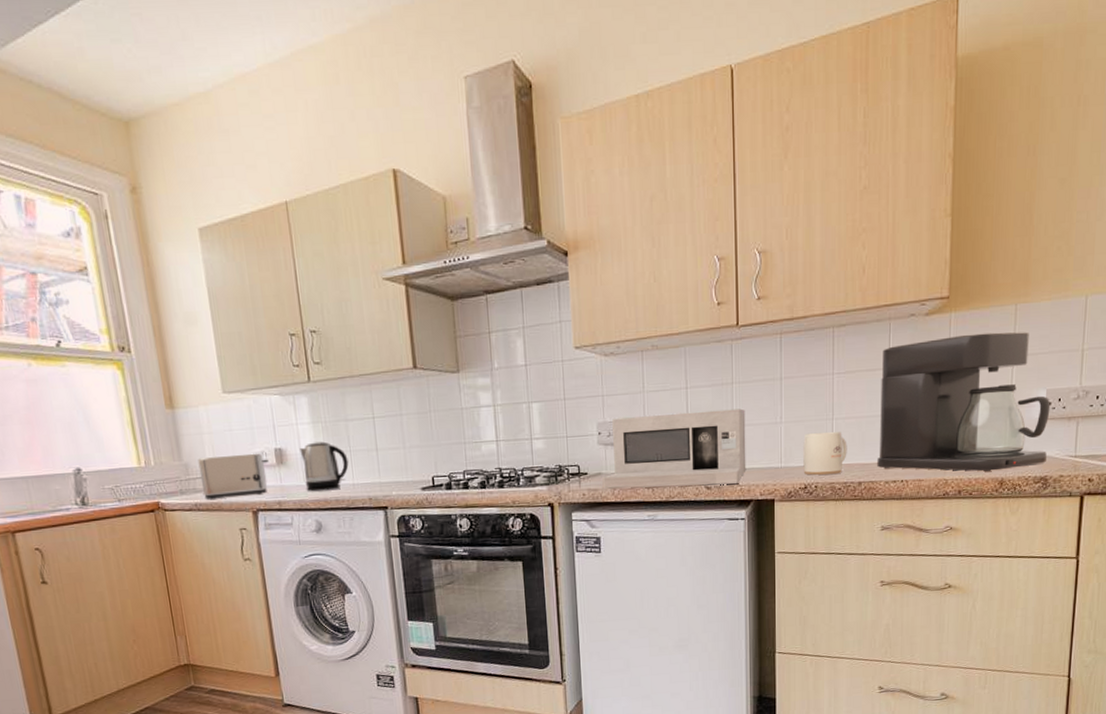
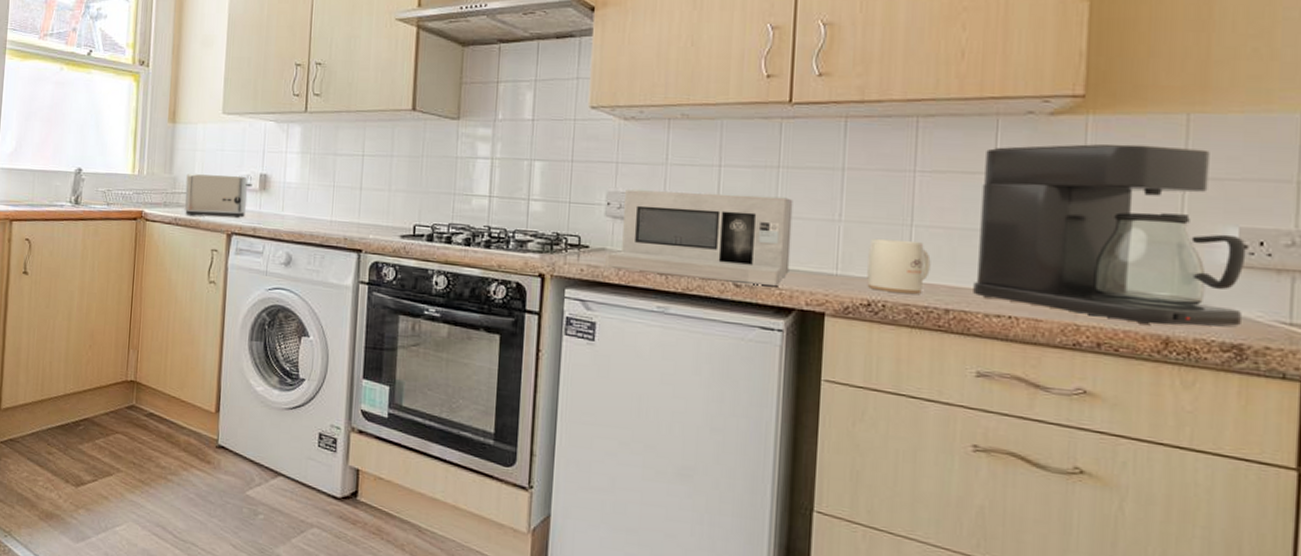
kettle: present [300,441,349,492] -> none [283,172,330,224]

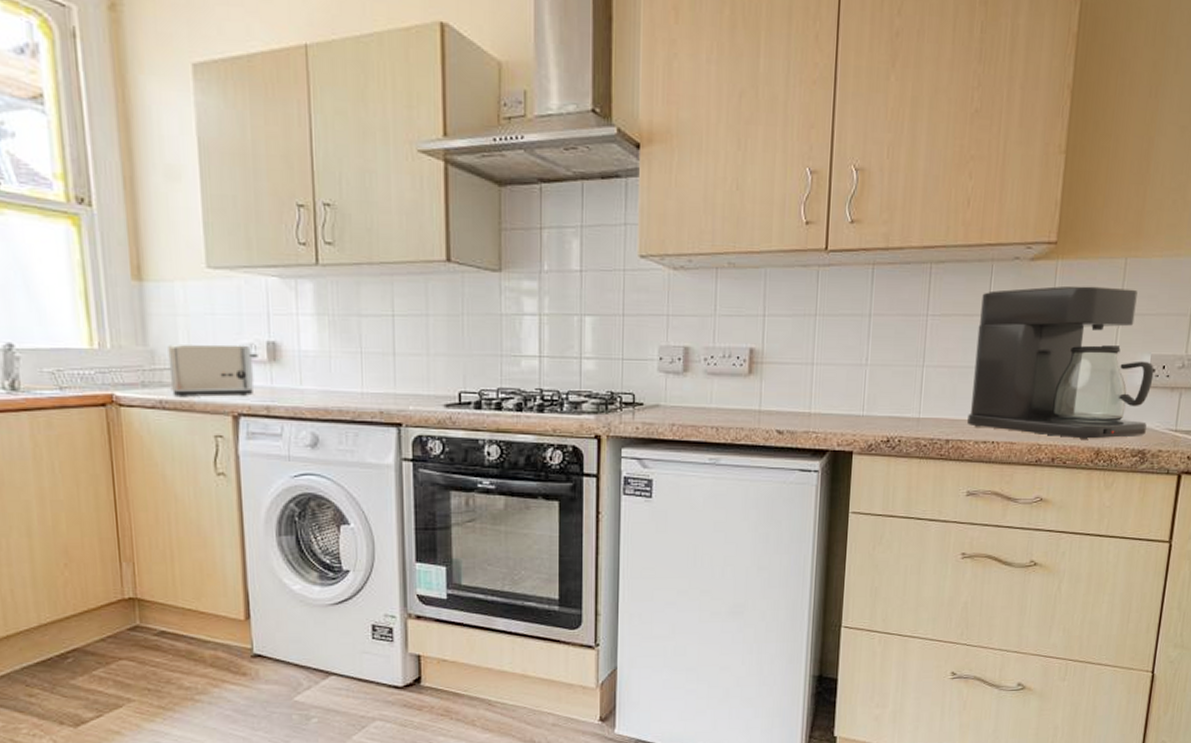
microwave: present [605,189,793,287] -> none [660,343,828,431]
mug: present [867,238,931,294] -> none [887,379,937,428]

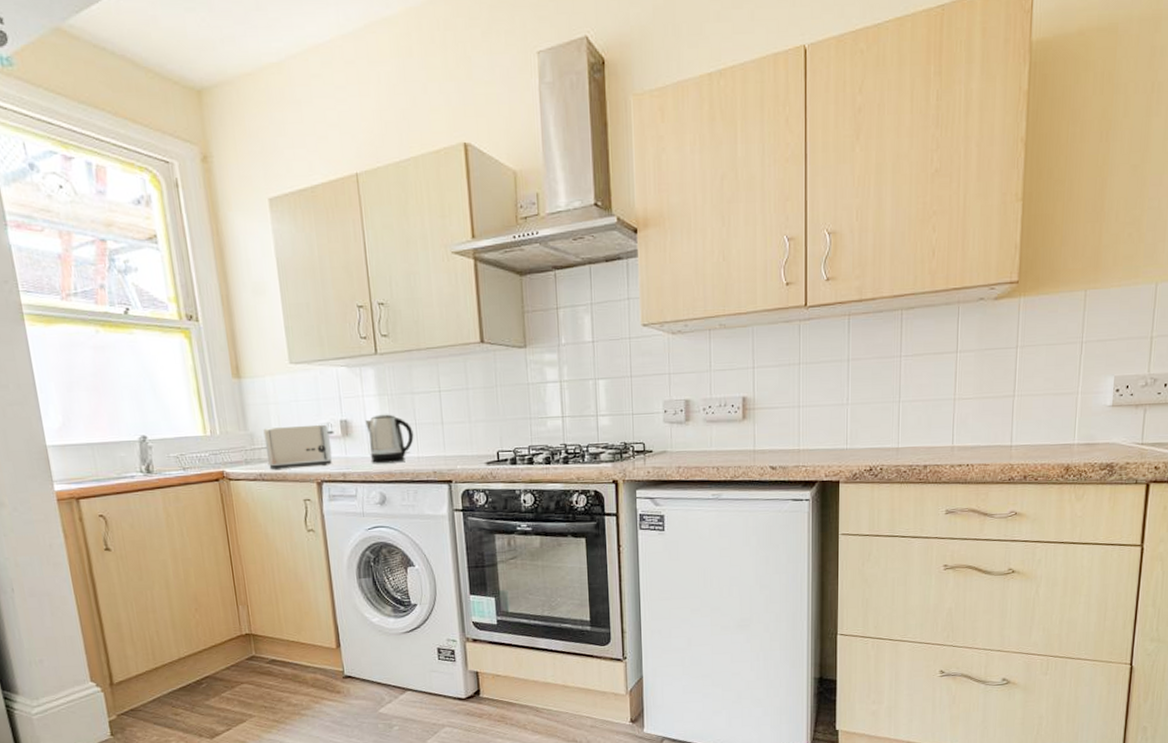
kettle: none [298,338,358,398] -> present [365,414,414,464]
coffee maker: present [967,286,1154,439] -> none [943,318,1118,457]

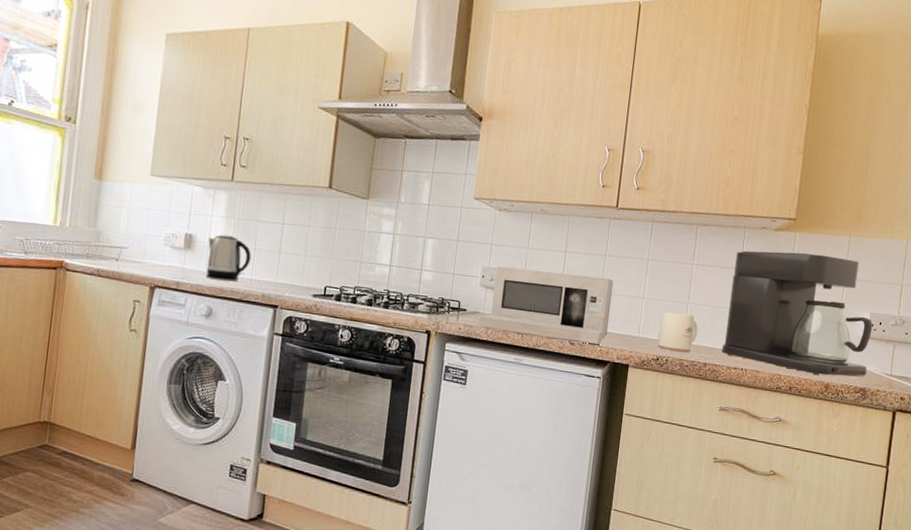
toaster: present [263,424,334,471] -> none [107,229,178,273]
microwave: none [667,389,812,468] -> present [478,266,614,345]
mug: none [869,414,914,458] -> present [657,311,698,352]
coffee maker: none [943,318,1118,457] -> present [722,250,873,377]

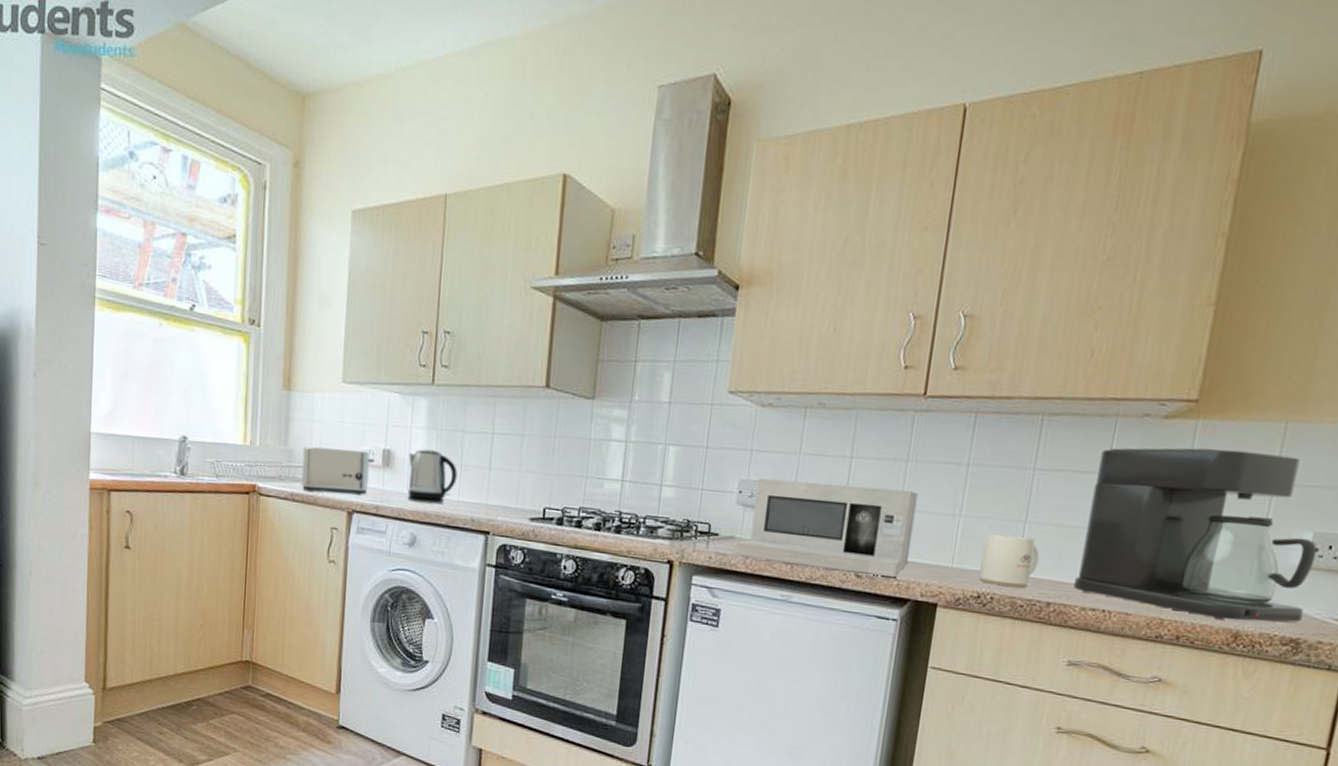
toaster: none [107,229,178,273] -> present [301,446,375,496]

